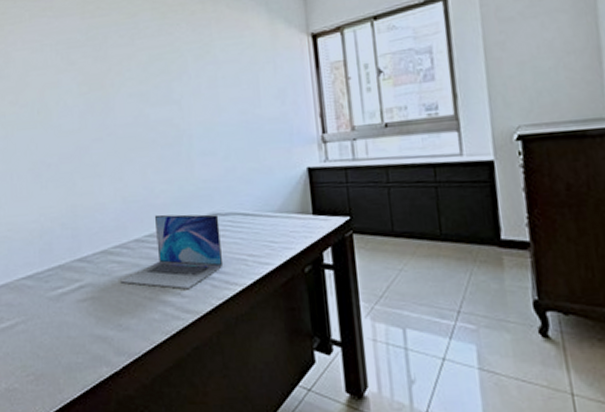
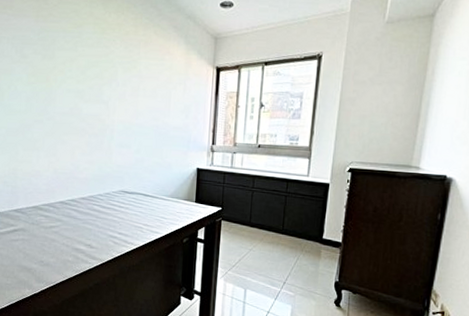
laptop: present [120,214,224,290] -> none [46,185,126,243]

